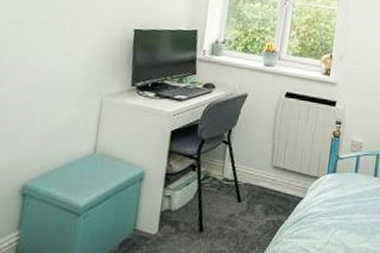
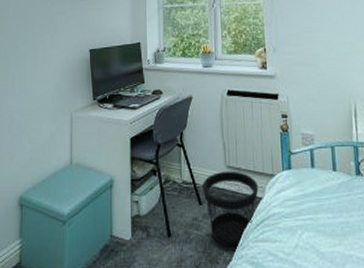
wastebasket: none [243,170,302,243] -> present [203,171,259,247]

